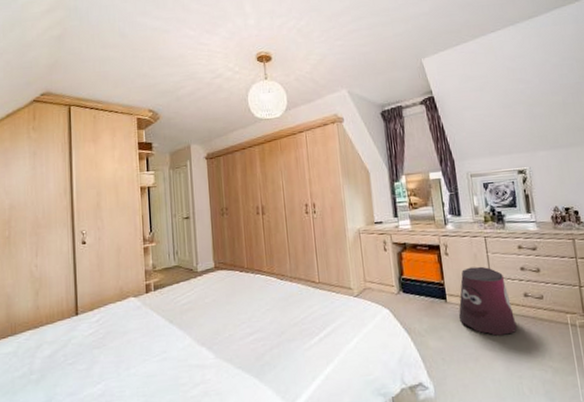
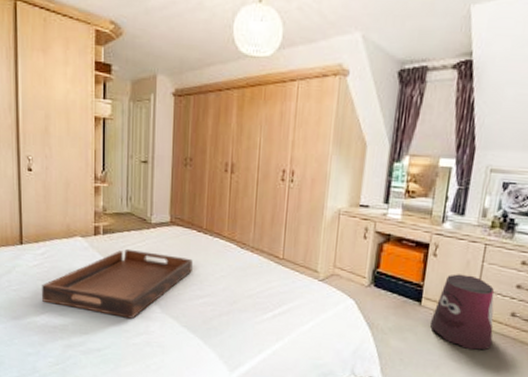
serving tray: none [98,298,240,371] -> present [42,248,193,319]

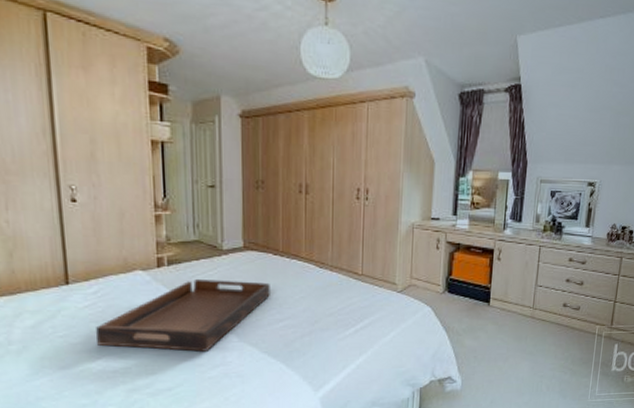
stool: present [430,274,495,350] -> none [498,274,550,340]

